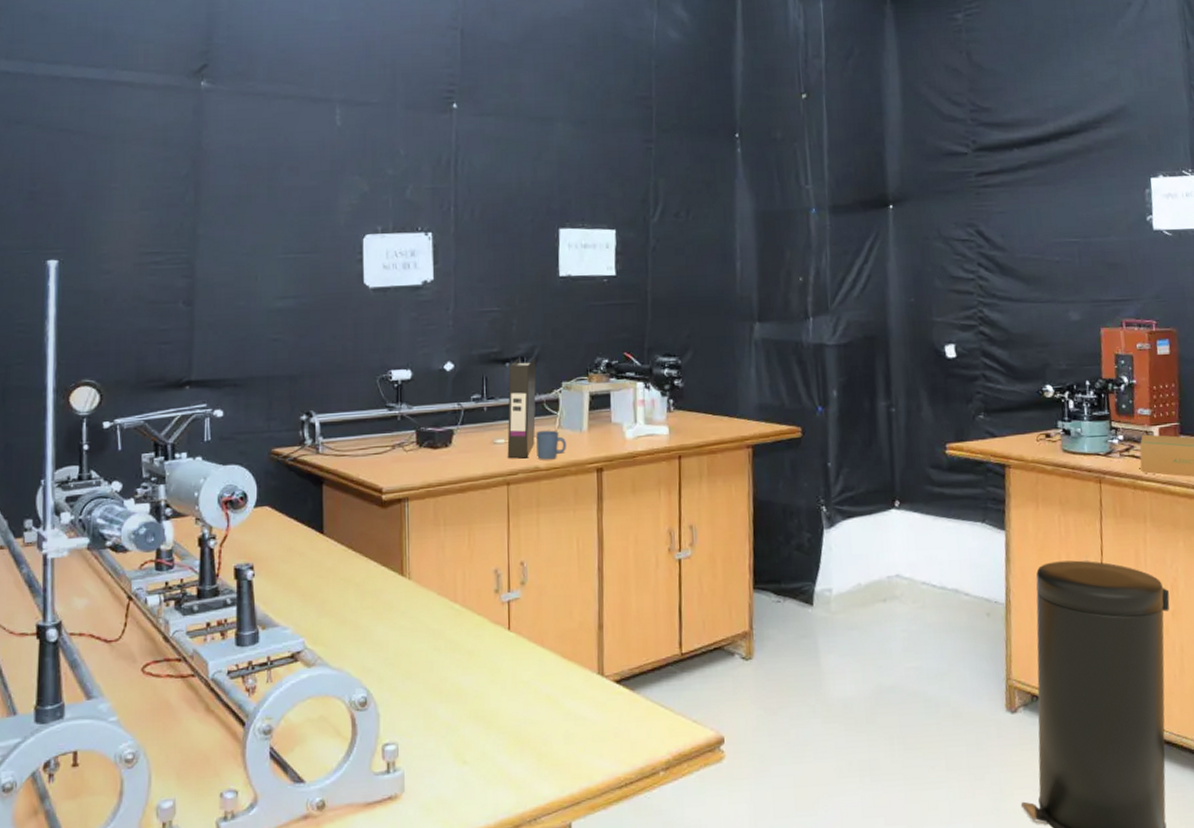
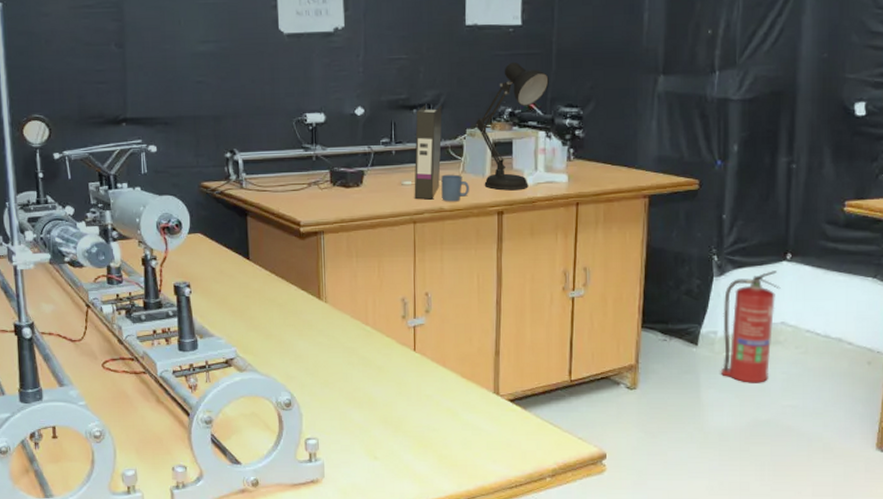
desk lamp: none [571,313,646,446] -> present [475,63,549,191]
fire extinguisher: none [836,519,892,645] -> present [721,271,781,383]

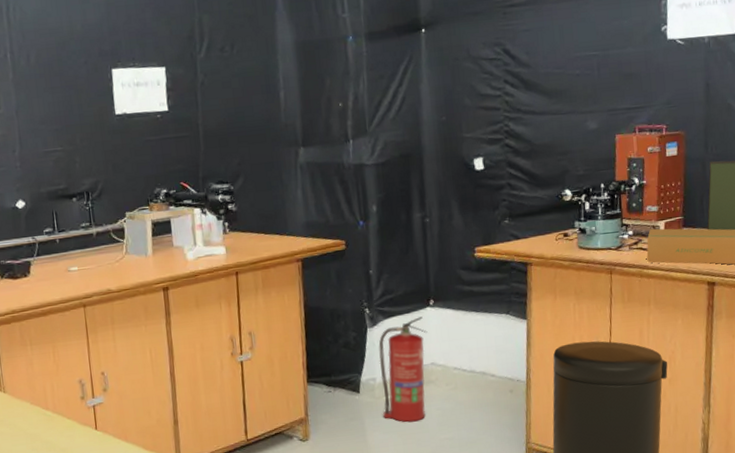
binder: present [414,105,442,200] -> none [75,192,106,284]
mug: present [441,174,469,203] -> none [106,256,134,285]
desk lamp: present [475,63,549,191] -> none [134,146,199,268]

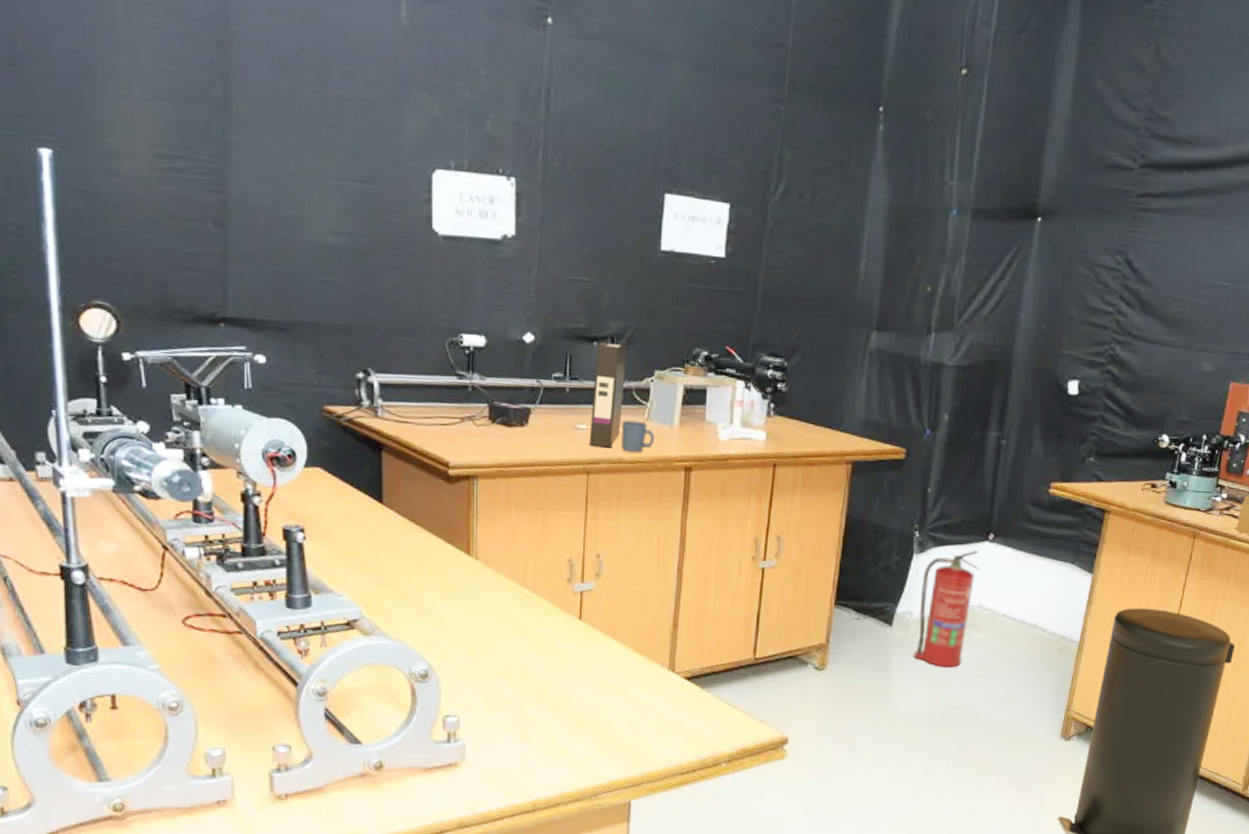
binder: none [75,192,106,284] -> present [589,338,628,448]
mug: none [106,256,134,285] -> present [621,420,654,454]

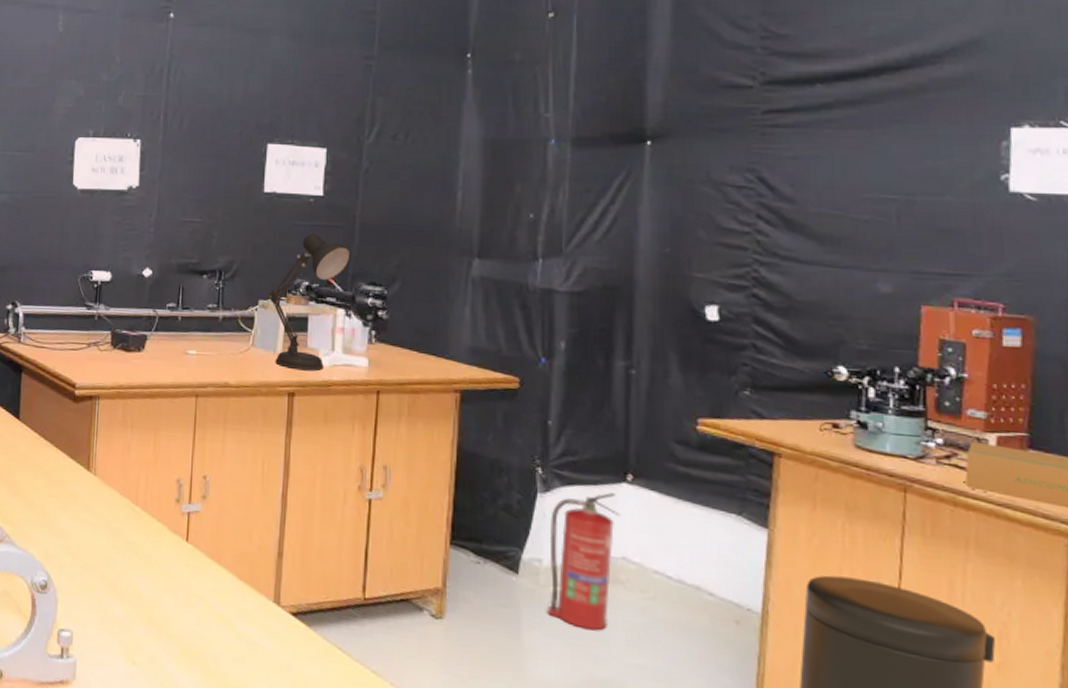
binder: present [589,338,628,448] -> none [198,271,234,373]
mug: present [621,420,654,454] -> none [228,346,258,379]
desk lamp: none [665,299,752,446] -> present [269,234,351,372]

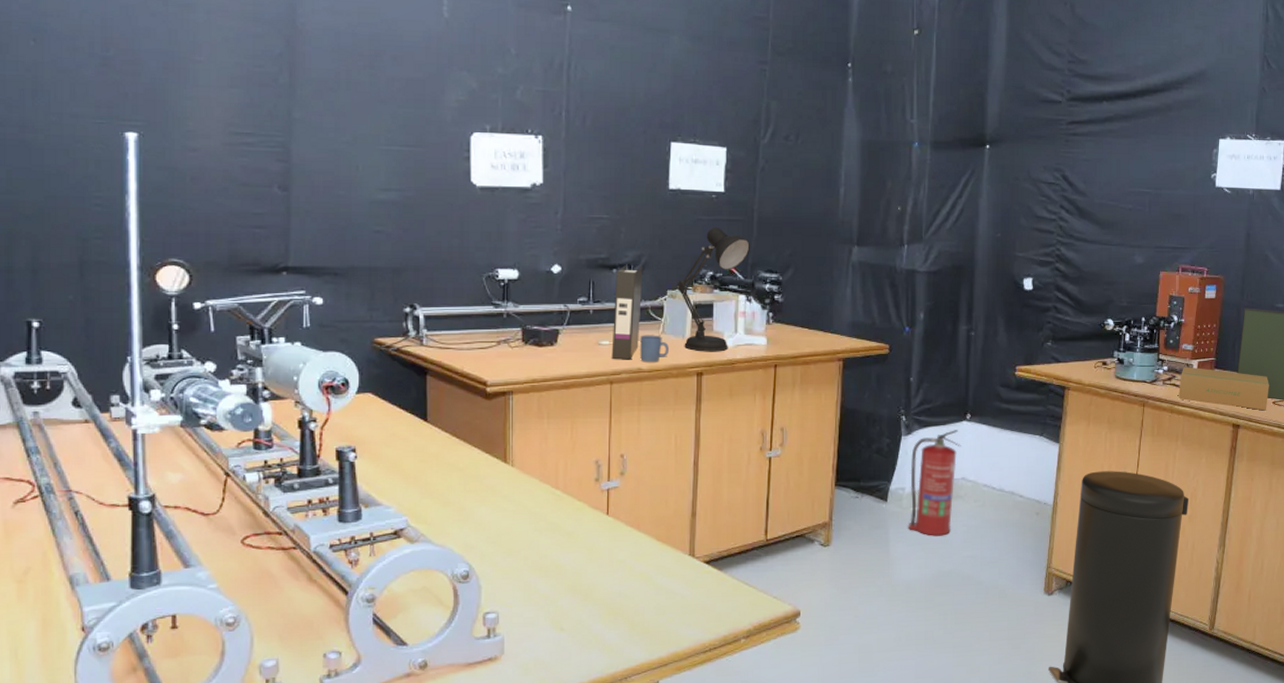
binder: none [198,271,234,373] -> present [611,265,643,360]
mug: none [228,346,258,379] -> present [640,335,669,364]

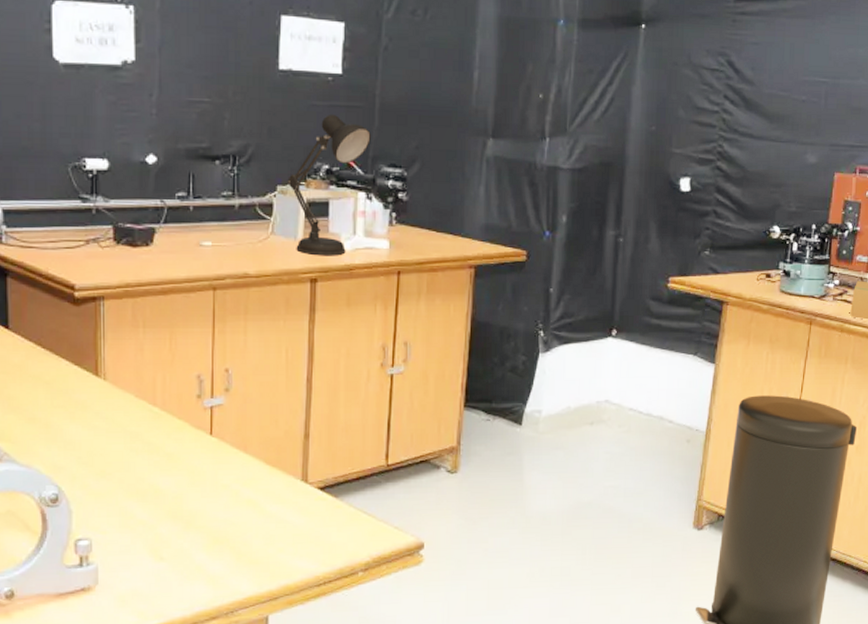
binder: present [611,265,643,360] -> none [214,156,250,264]
mug: present [640,335,669,364] -> none [247,235,279,268]
fire extinguisher: present [909,430,961,536] -> none [545,347,606,464]

